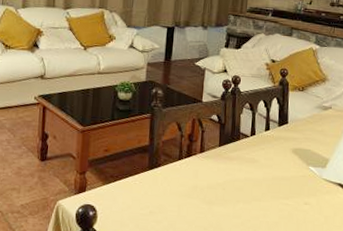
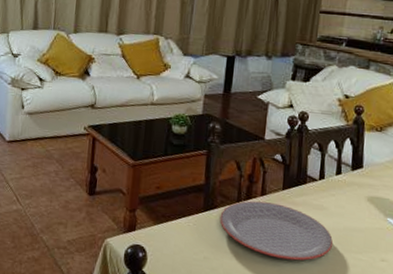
plate: none [163,158,264,209] -> present [219,200,334,261]

